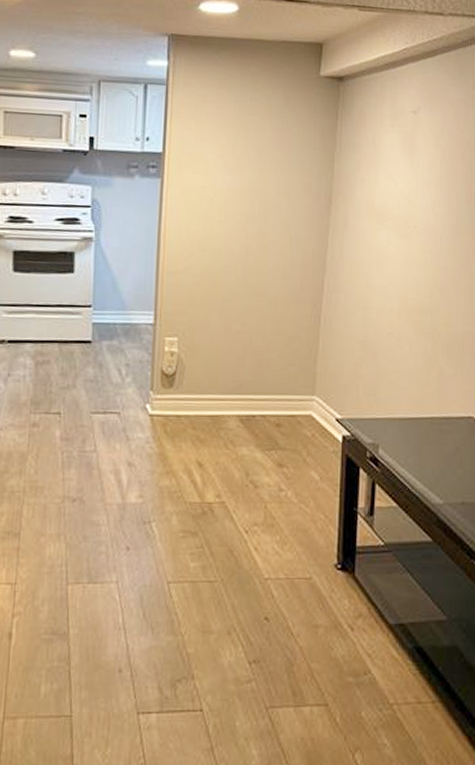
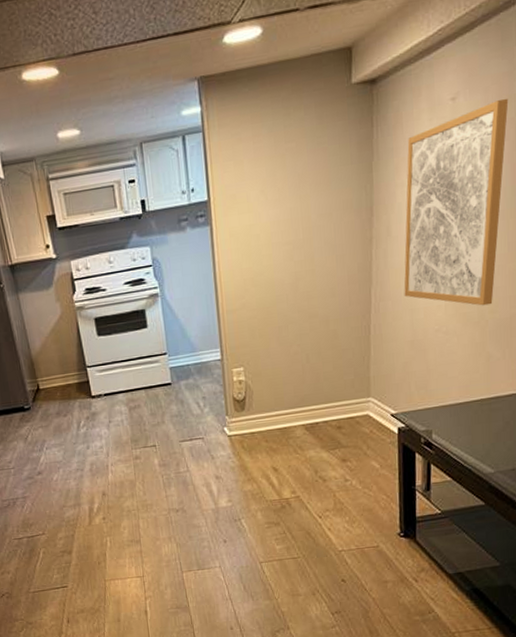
wall art: none [358,122,465,317] -> present [404,98,509,306]

